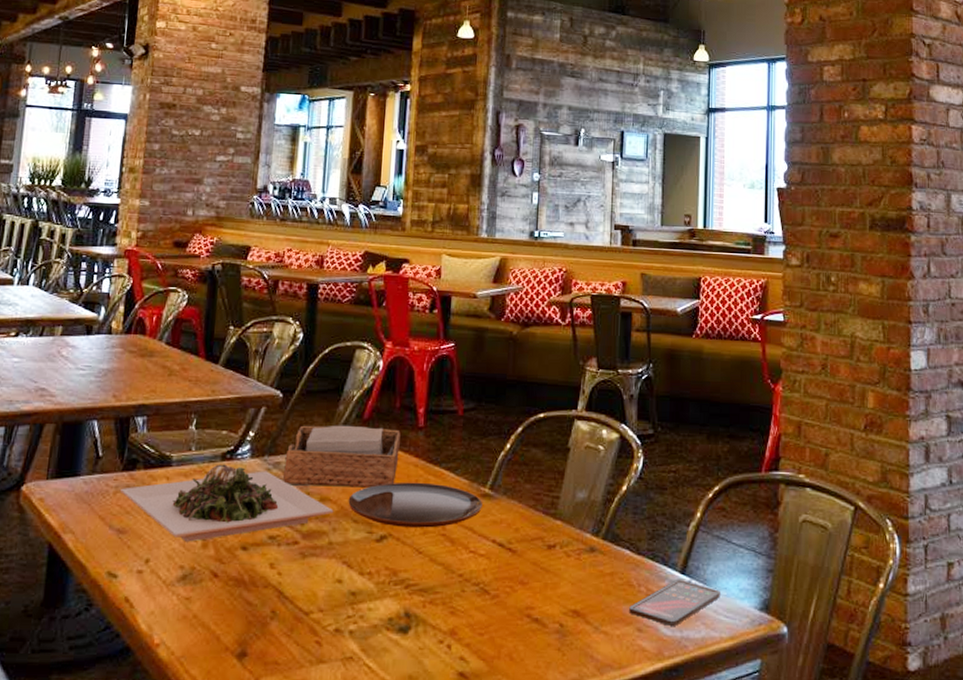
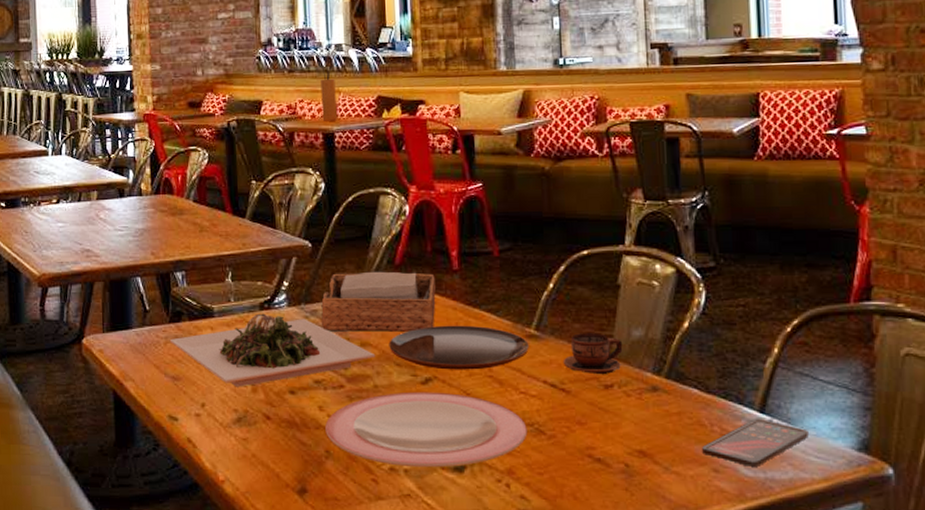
plate: none [274,549,473,629] -> present [325,391,528,468]
vase: none [308,194,336,272] -> present [315,41,342,121]
cup: none [512,493,568,535] -> present [563,333,623,375]

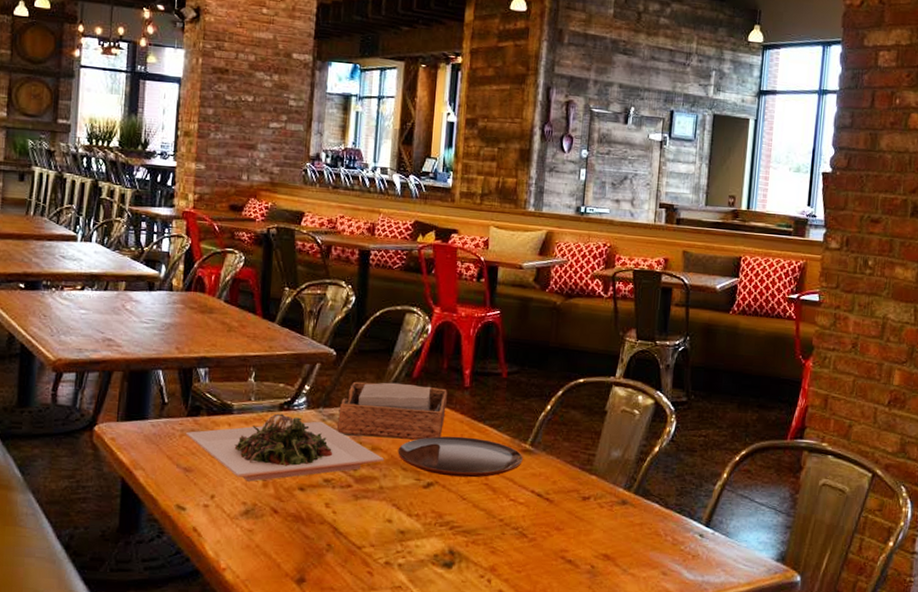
vase: present [315,41,342,121] -> none [360,164,387,240]
plate: present [325,391,528,468] -> none [329,494,512,564]
cup: present [563,333,623,375] -> none [550,450,603,488]
smartphone: present [702,419,809,467] -> none [655,532,741,571]

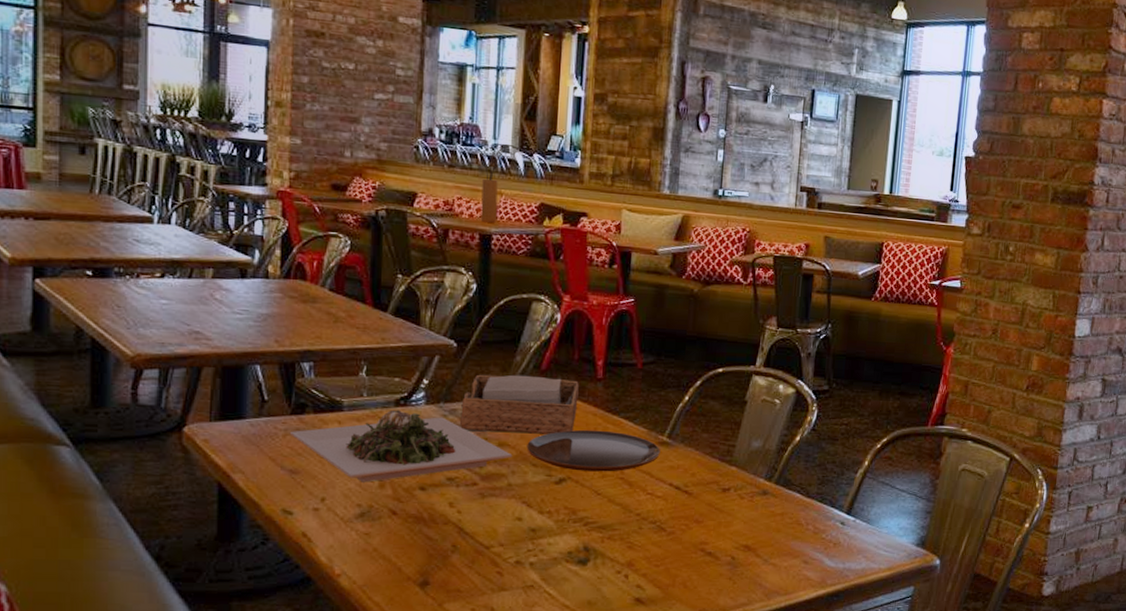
vase: none [360,164,387,240] -> present [479,141,508,223]

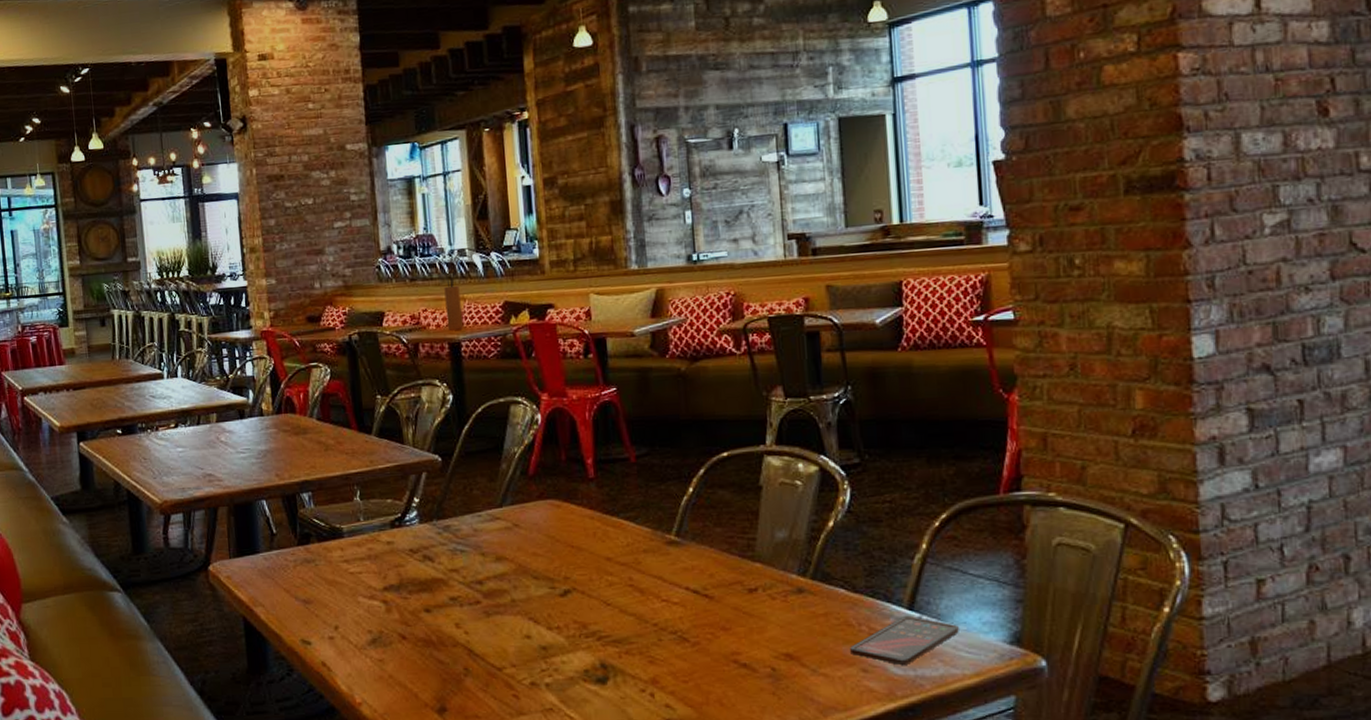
salad: present [289,410,513,482] -> none [298,531,512,608]
napkin holder: present [460,374,580,435] -> none [454,482,573,546]
plate: present [527,429,660,472] -> none [525,534,670,581]
smartphone: none [797,519,882,559] -> present [850,616,959,665]

